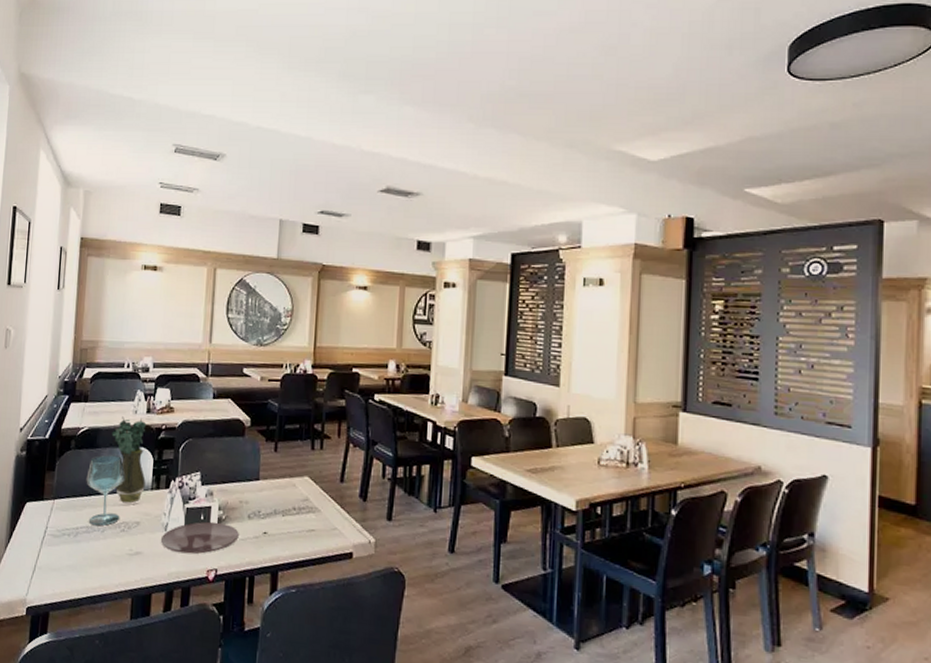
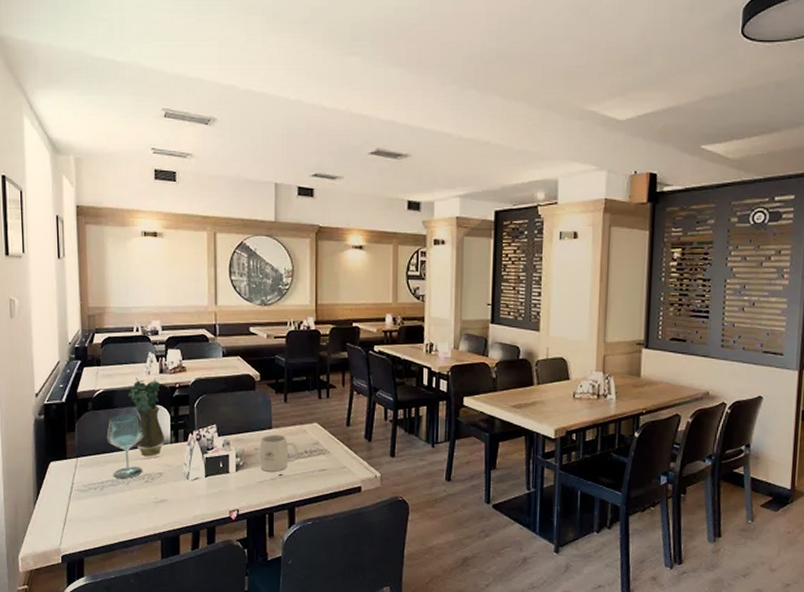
plate: present [160,521,239,555] -> none [183,468,257,498]
mug: none [243,486,286,529] -> present [259,434,298,472]

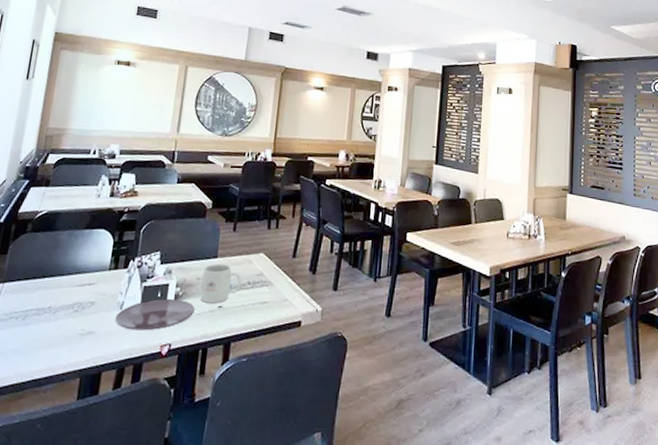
wine glass: present [106,414,145,479] -> none [39,237,83,308]
vase: present [127,378,164,457] -> none [71,200,109,284]
plate: none [183,468,257,498] -> present [115,298,195,331]

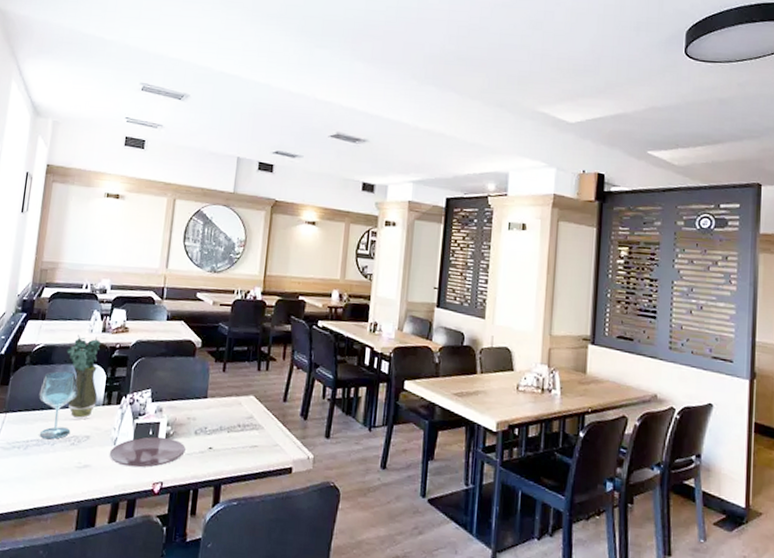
wine glass: none [39,237,83,308] -> present [39,371,78,440]
vase: none [71,200,109,284] -> present [67,335,101,418]
mug: present [200,263,242,303] -> none [190,404,231,445]

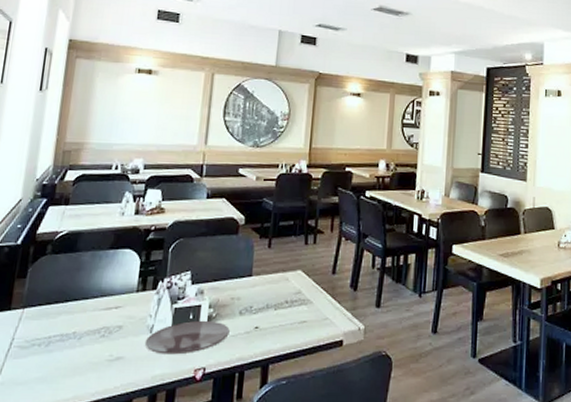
wine glass: present [39,371,78,440] -> none [62,258,109,333]
vase: present [67,335,101,418] -> none [94,219,134,307]

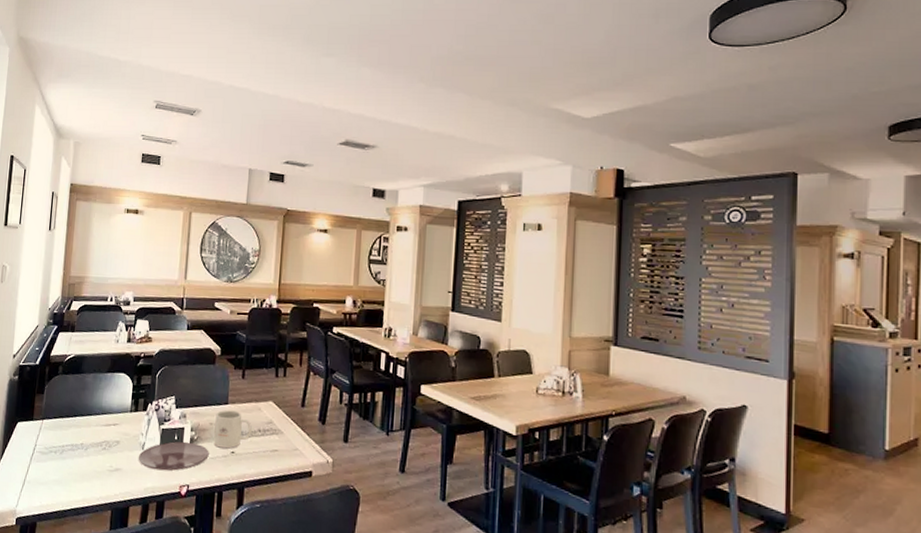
mug: none [235,282,278,324] -> present [213,410,252,449]

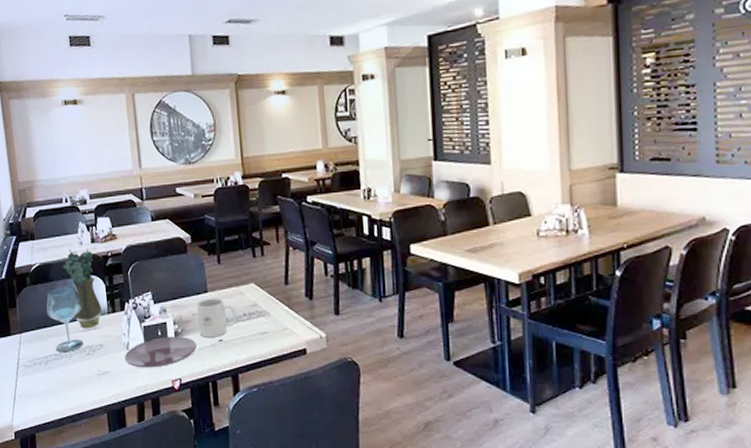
wine glass: none [72,380,108,445] -> present [46,286,84,353]
vase: none [95,345,127,424] -> present [62,248,102,329]

